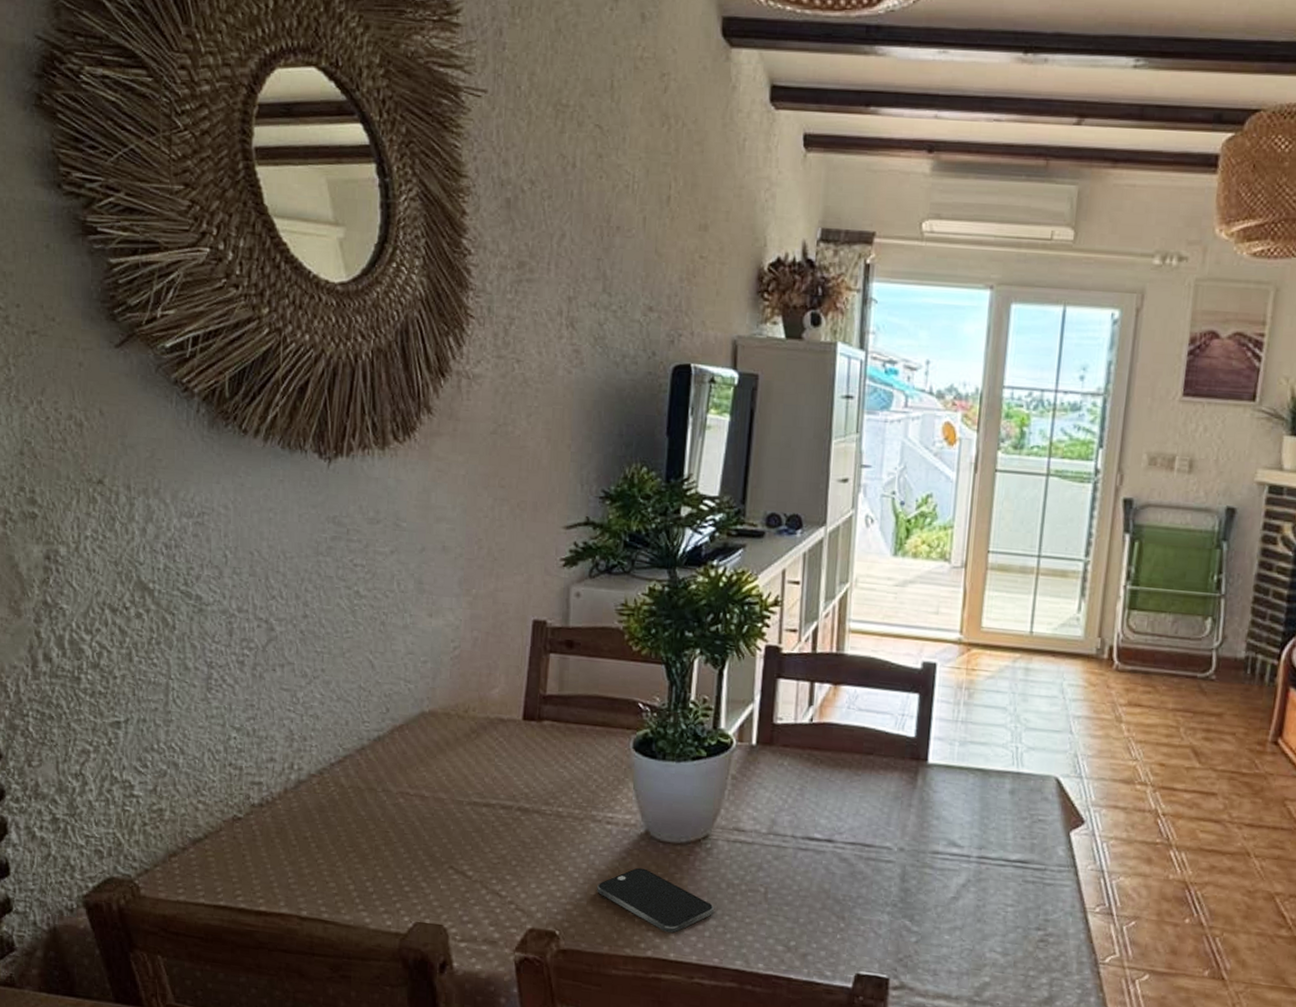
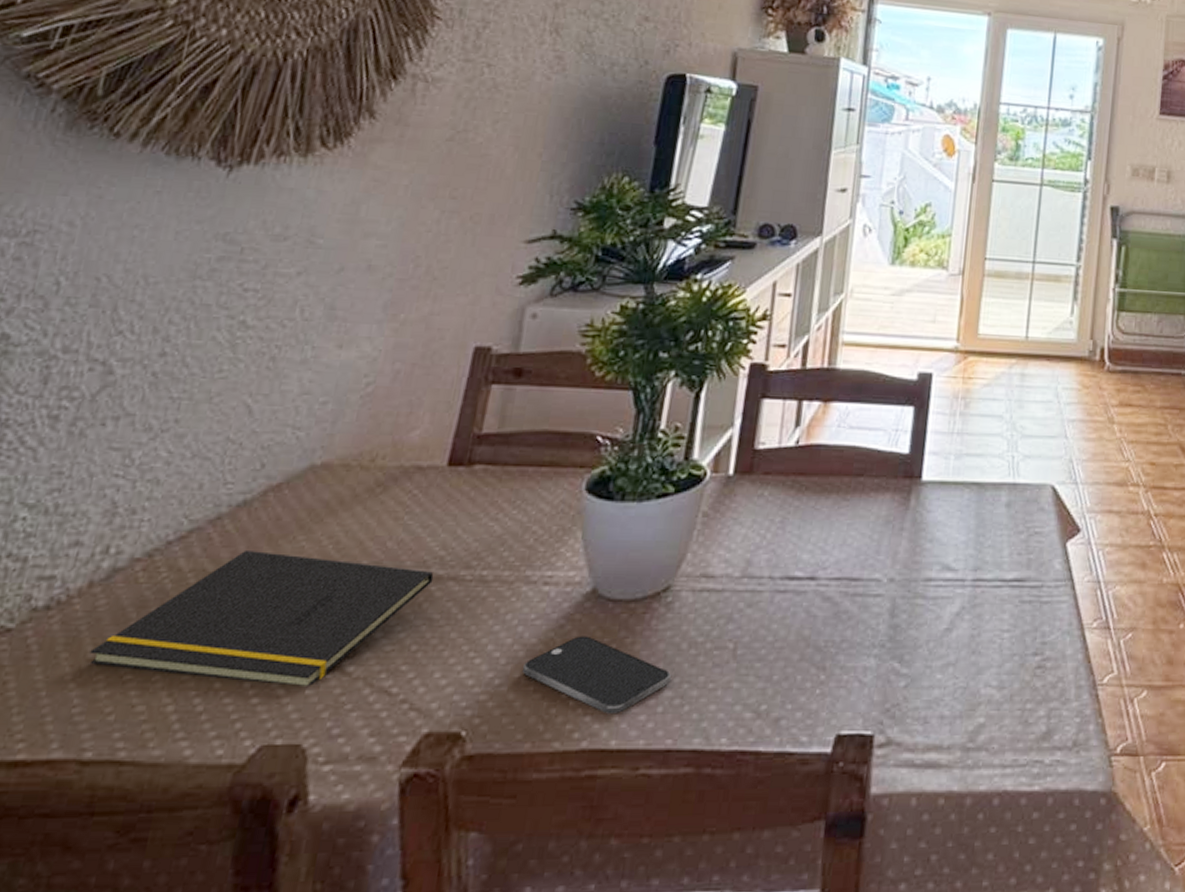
notepad: none [293,774,522,883] -> present [89,549,434,686]

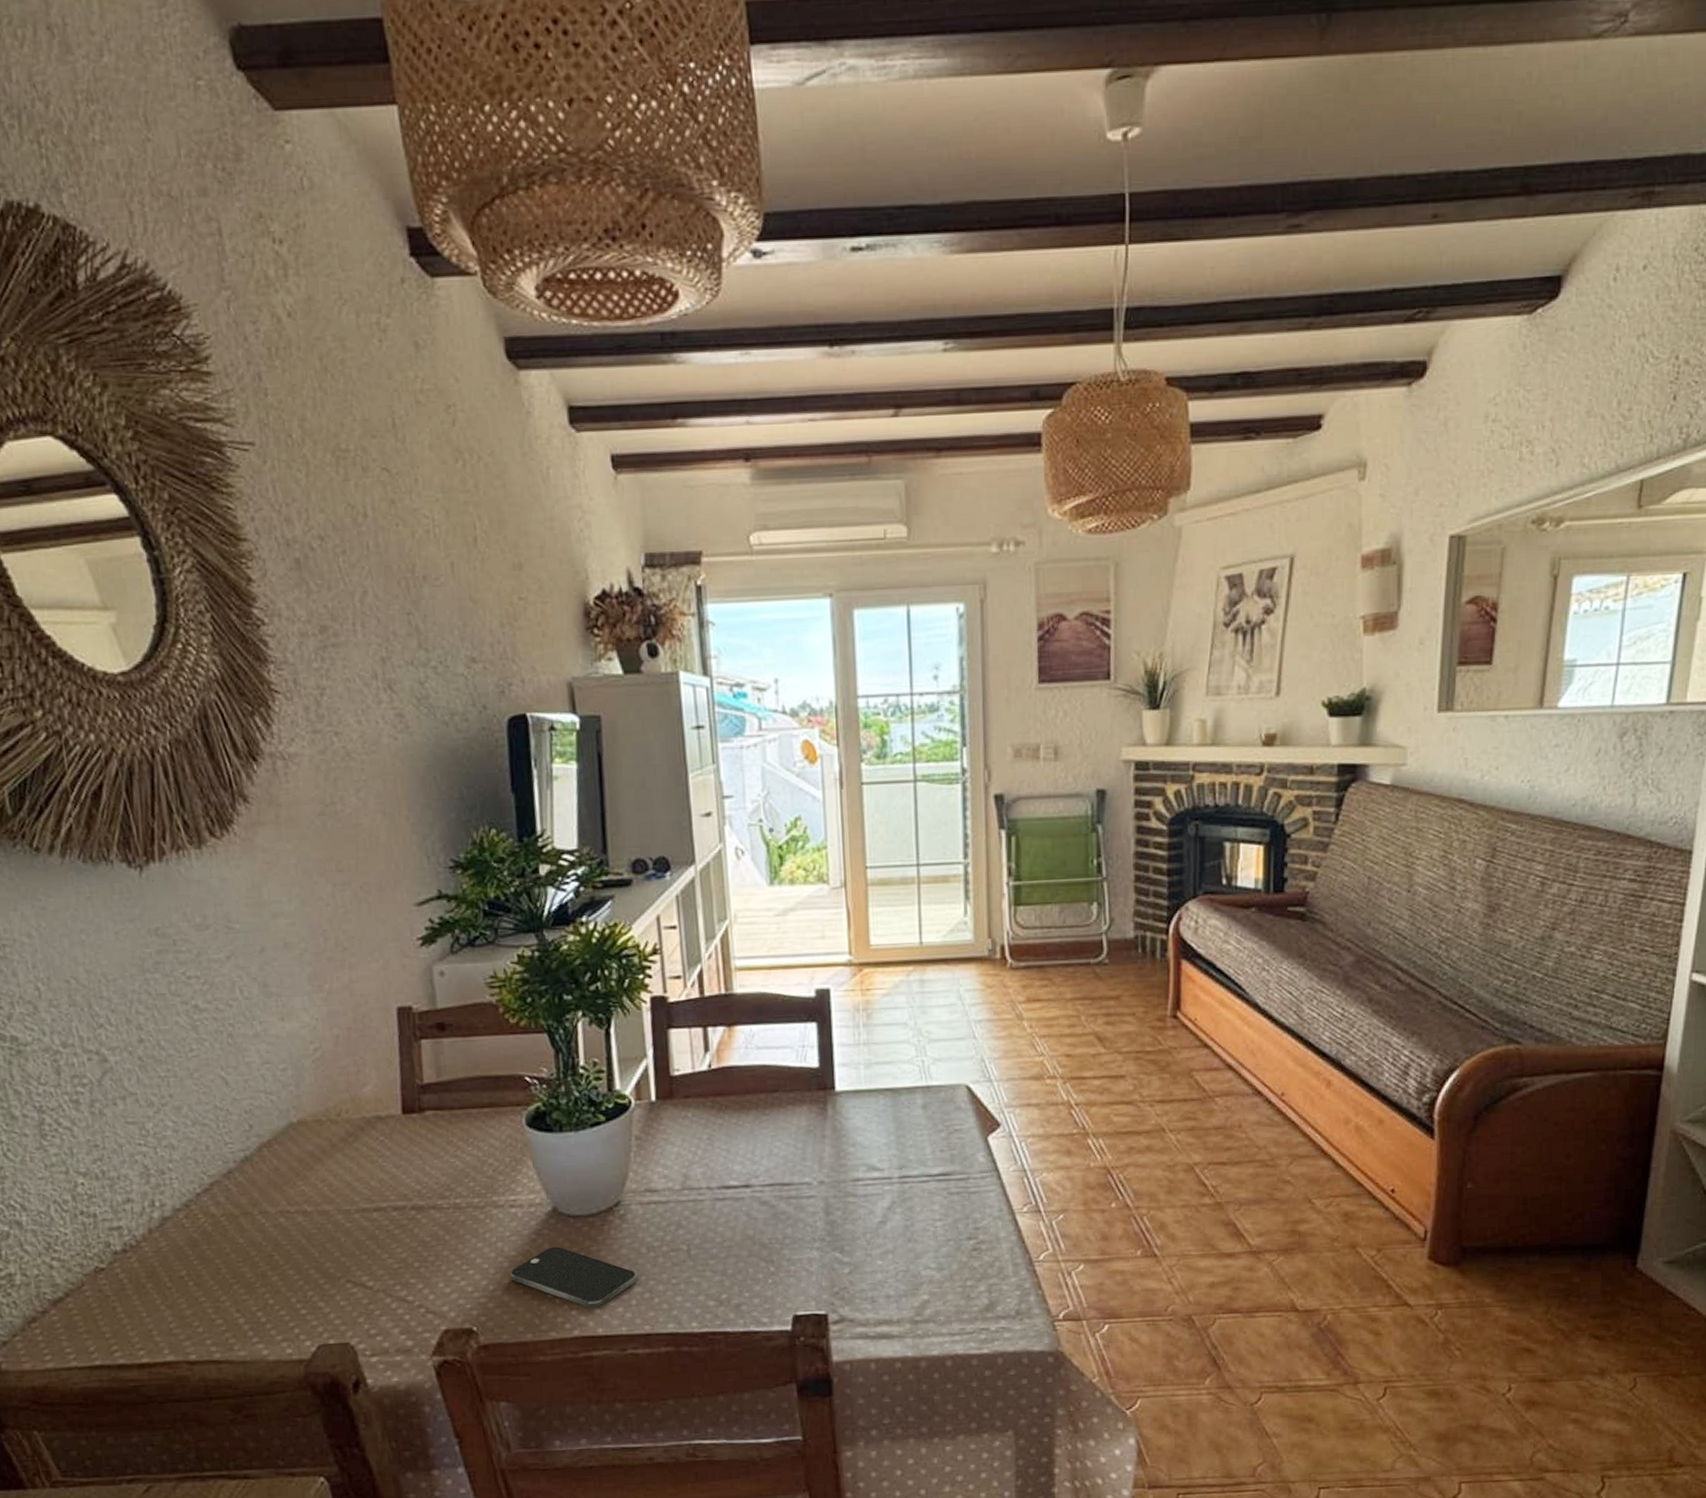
notepad: present [89,549,434,686] -> none [167,1195,417,1299]

